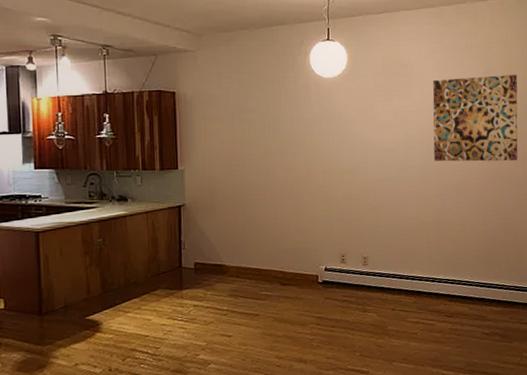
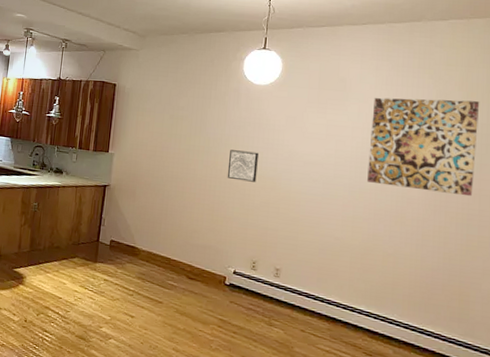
wall art: none [306,147,336,178] -> present [227,150,258,182]

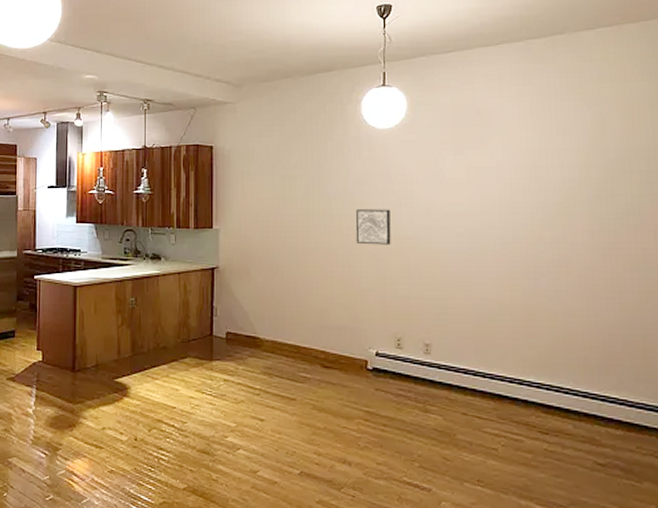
wall art: present [367,97,480,197] -> none [519,121,646,234]

